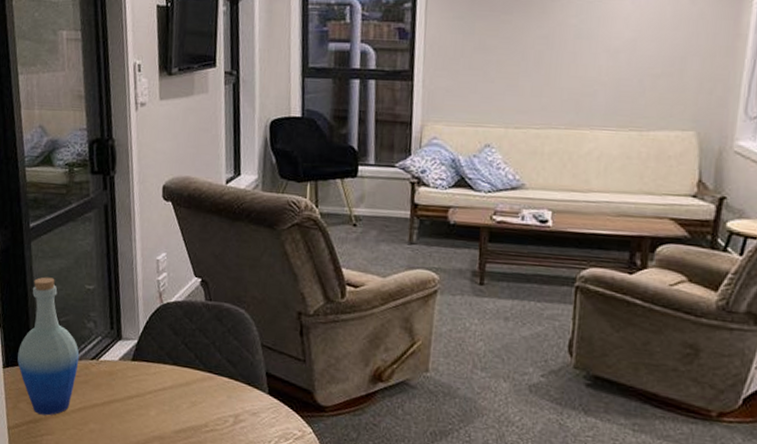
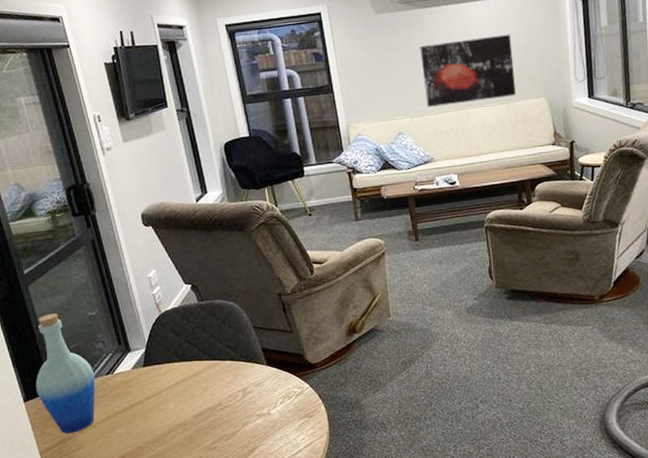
wall art: none [529,38,664,123] -> present [420,34,516,107]

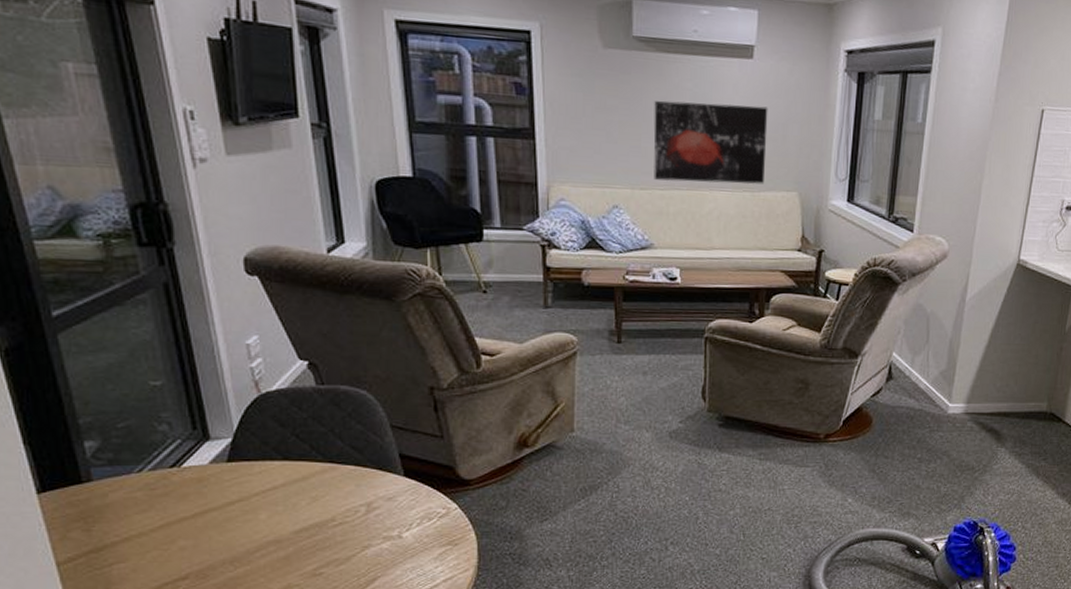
bottle: present [35,313,96,434] -> none [58,376,153,541]

